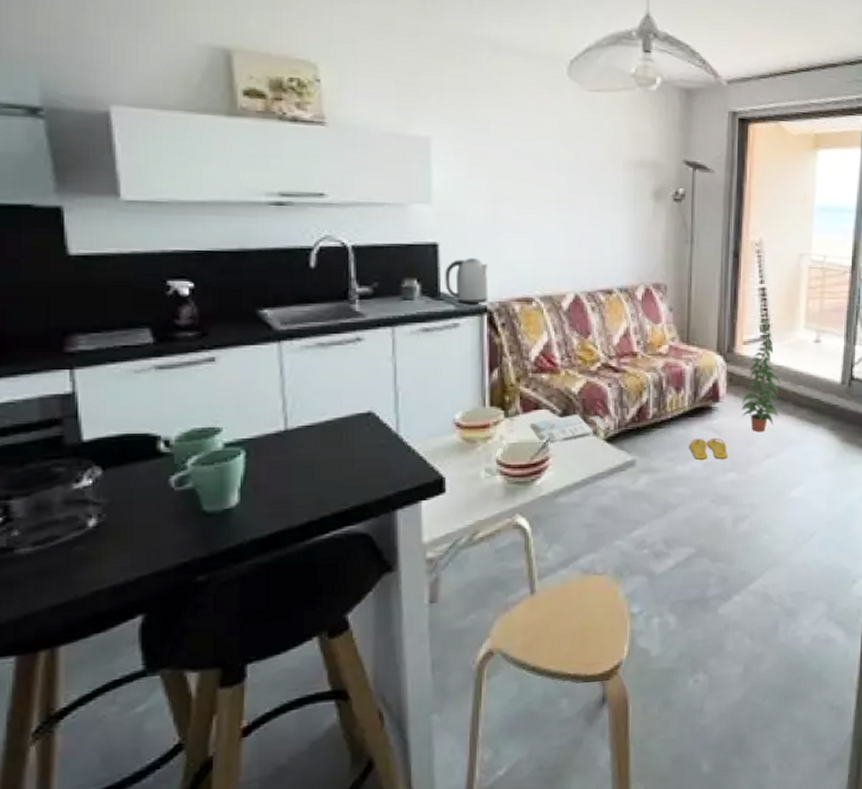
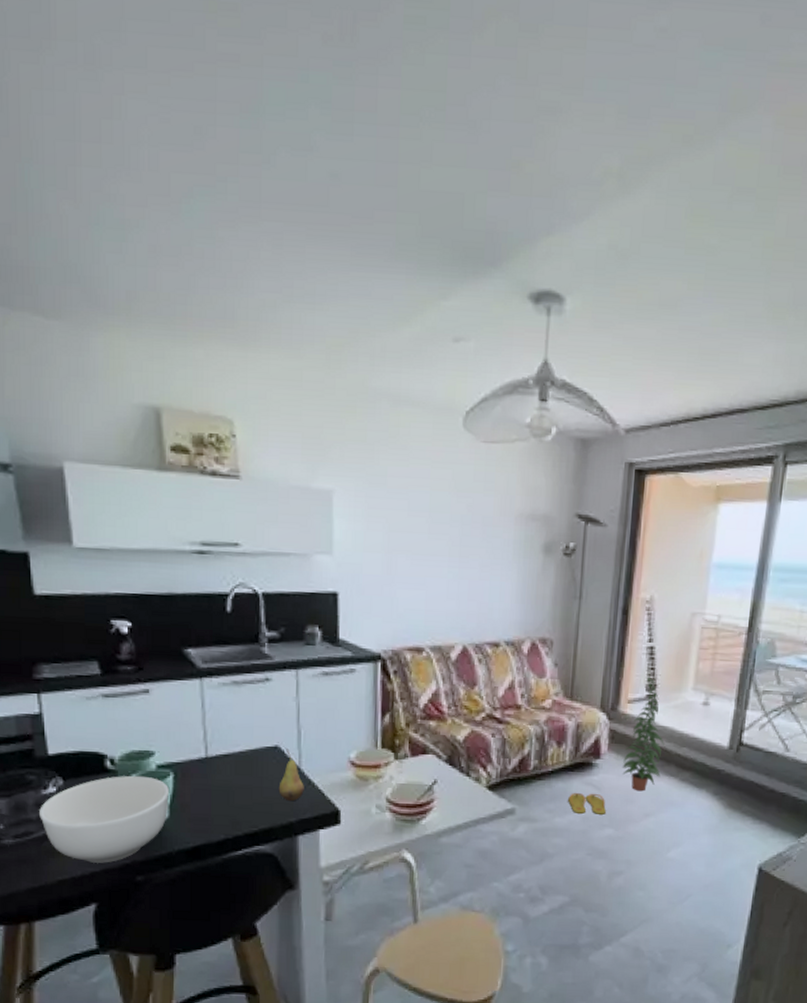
bowl: none [69,457,239,566] -> present [39,775,169,863]
fruit: none [373,414,403,473] -> present [278,749,304,802]
kettle: present [445,258,489,305] -> none [343,607,383,652]
magazine: present [529,414,609,445] -> none [417,761,491,788]

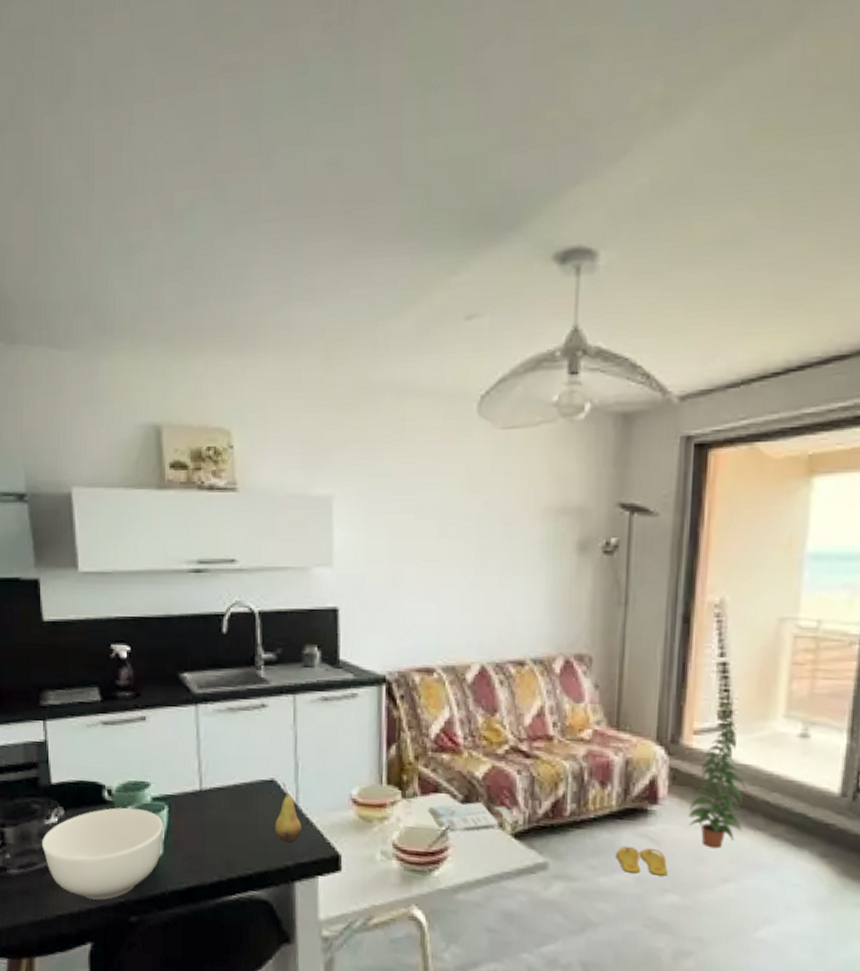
magazine: none [417,761,491,788] -> present [428,802,517,833]

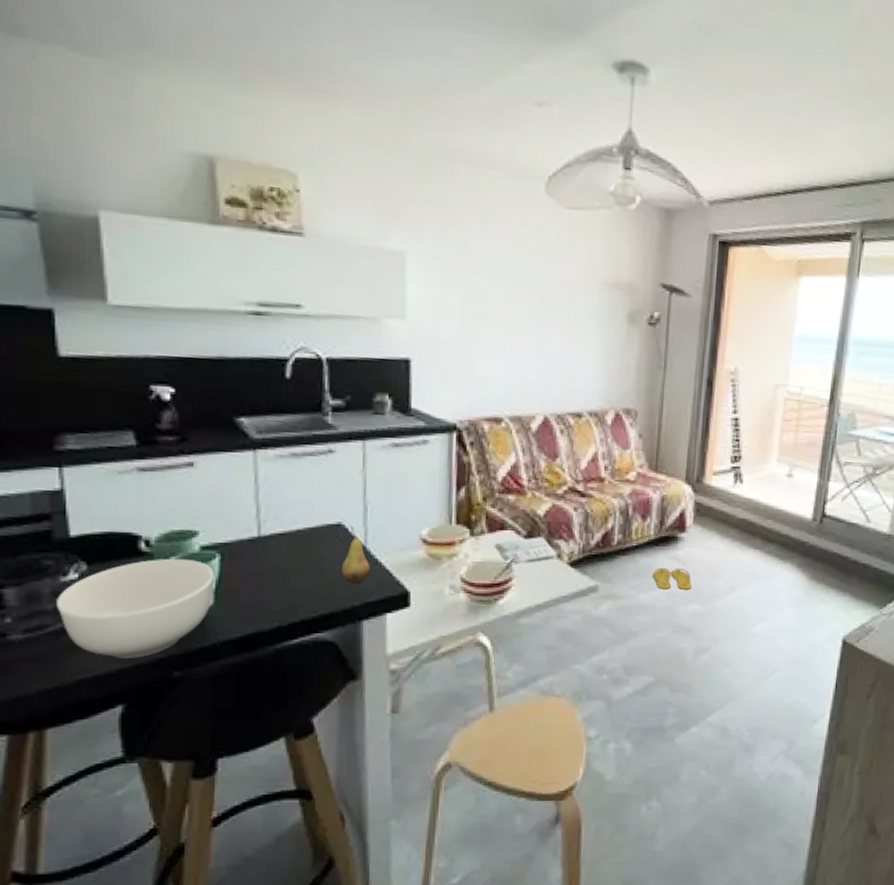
plant: present [687,700,746,849] -> none [707,448,750,565]

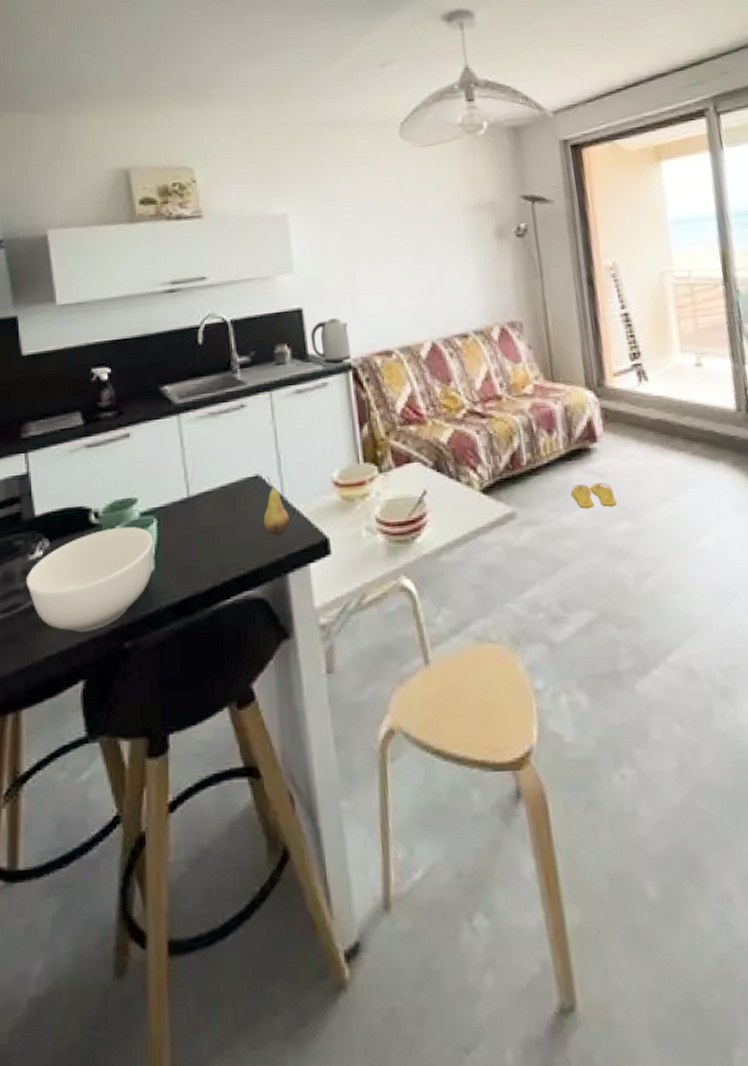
kettle: none [416,375,459,423] -> present [311,318,352,364]
magazine: present [494,537,573,565] -> none [403,465,483,499]

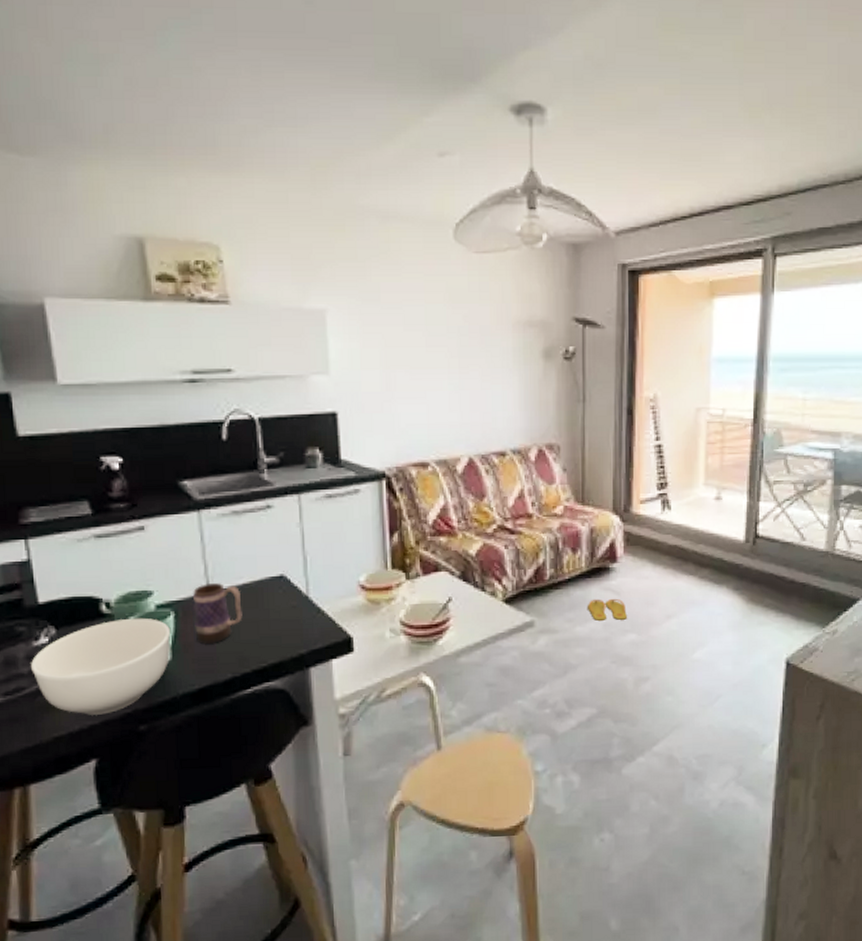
mug: none [173,487,221,551] -> present [192,583,242,644]
fruit: present [263,477,290,536] -> none [286,577,314,633]
kettle: present [311,318,352,364] -> none [345,425,386,471]

